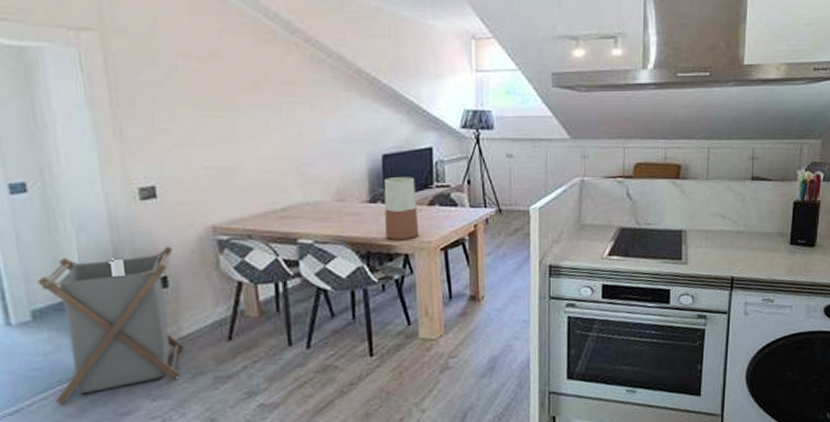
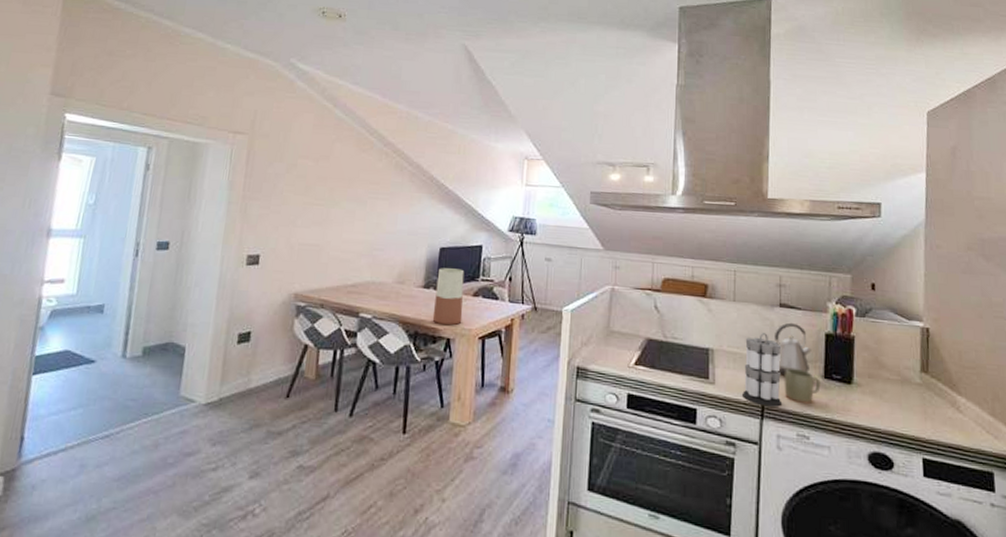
laundry basket: present [37,245,184,405] -> none [138,305,261,436]
spice rack: none [714,208,752,278] -> present [743,333,782,407]
kettle: none [746,194,780,247] -> present [775,322,812,376]
mug: none [752,238,787,270] -> present [784,367,821,403]

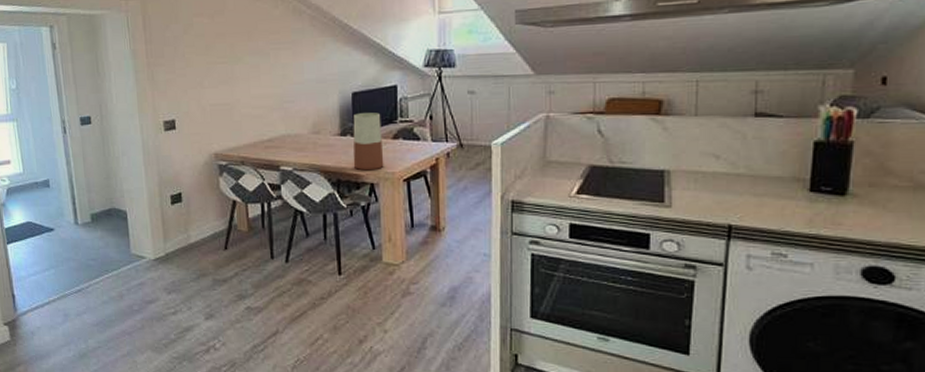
spice rack: present [743,333,782,407] -> none [705,148,756,226]
kettle: present [775,322,812,376] -> none [747,133,795,192]
mug: present [784,367,821,403] -> none [757,183,805,220]

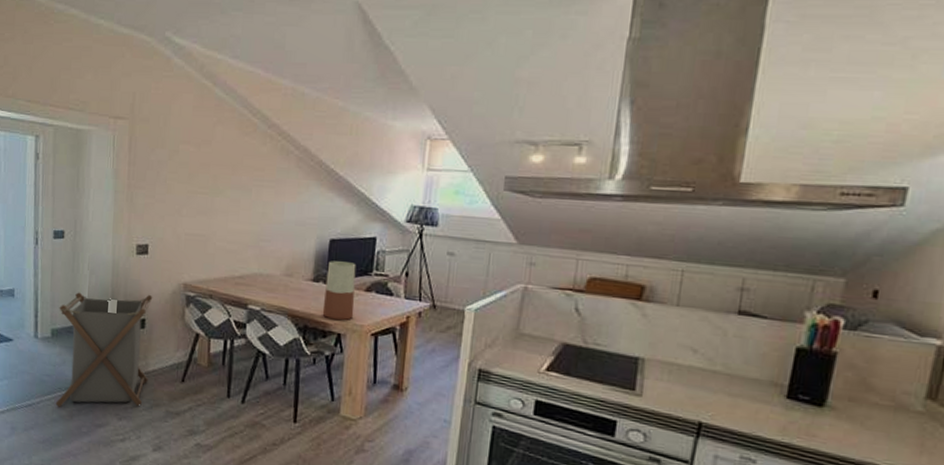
laundry basket: none [95,168,192,289] -> present [55,292,153,407]

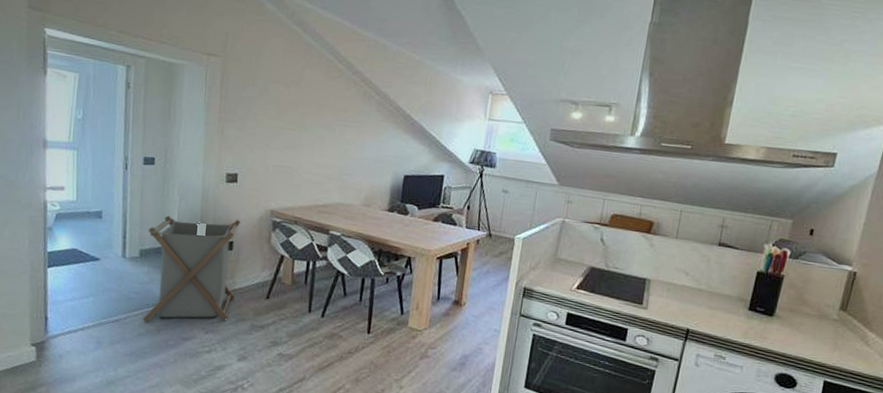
vase: present [322,261,357,321] -> none [395,194,426,246]

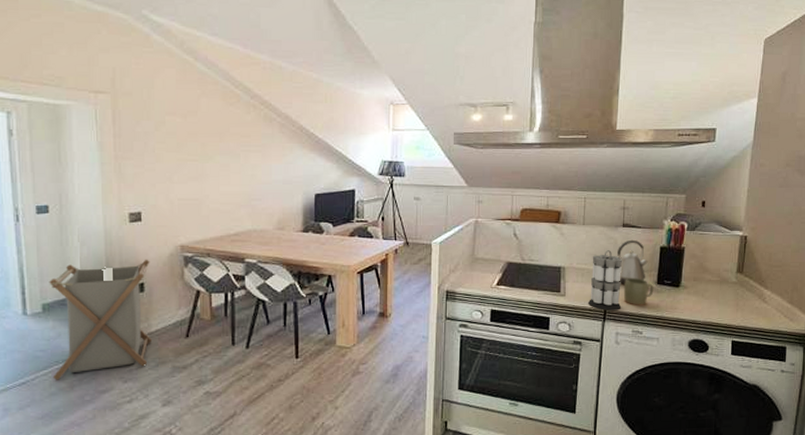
spice rack: none [671,268,714,332] -> present [588,250,623,311]
kettle: none [707,260,742,306] -> present [617,239,648,284]
mug: none [710,299,745,330] -> present [623,277,654,305]

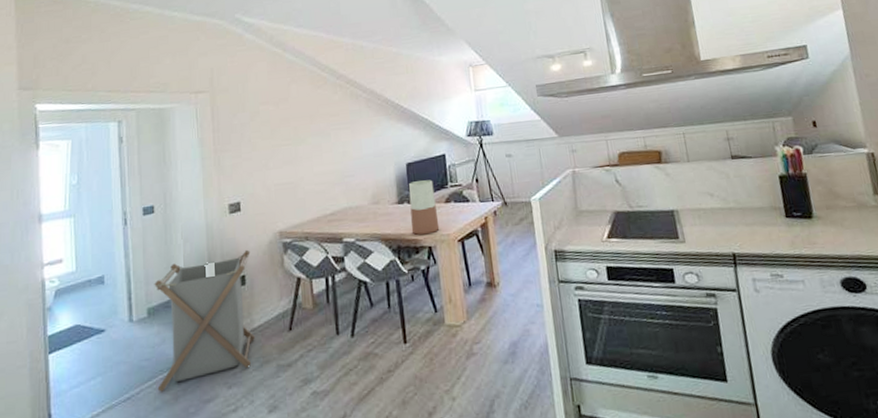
vase: none [313,213,341,264] -> present [408,180,440,236]
spice rack: present [588,250,623,311] -> none [705,186,751,254]
kettle: present [617,239,648,284] -> none [732,171,771,222]
mug: present [623,277,654,305] -> none [748,213,784,245]

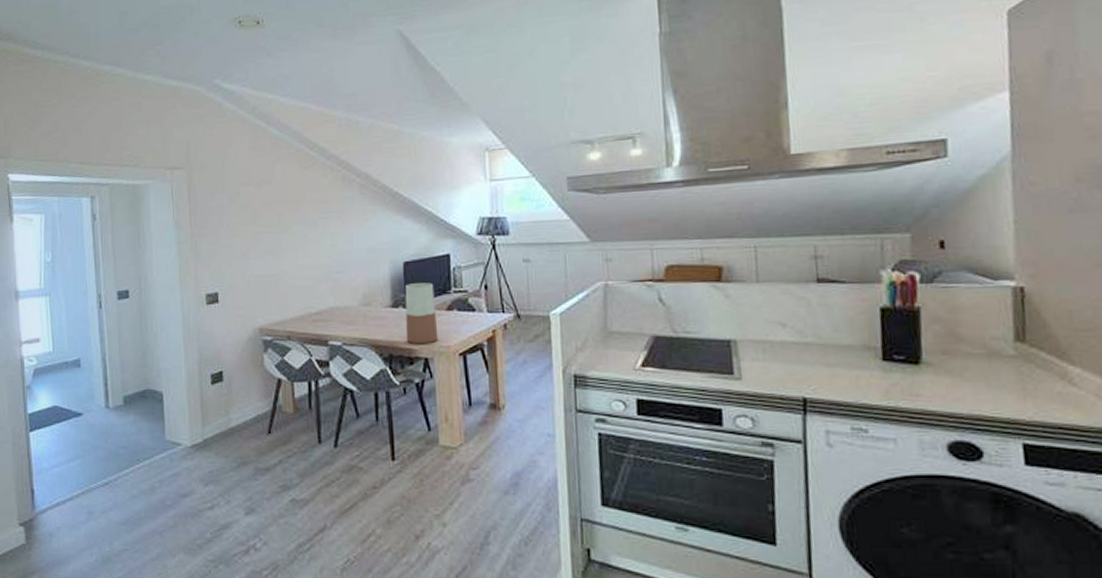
laundry basket: present [154,249,255,392] -> none [130,344,232,481]

